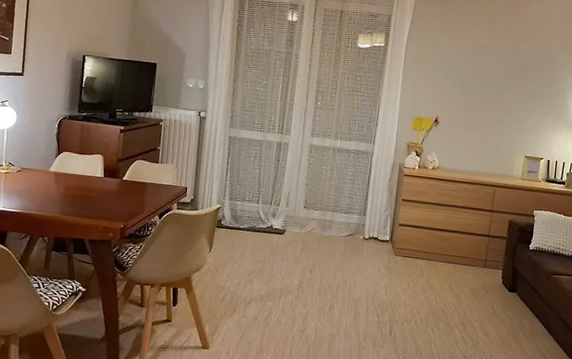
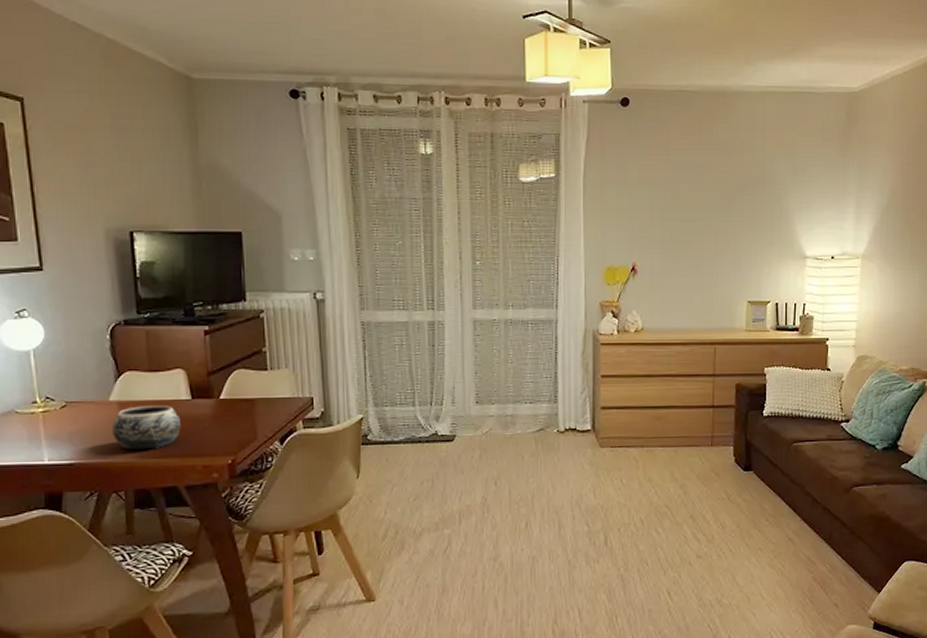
decorative bowl: none [47,177,94,210] -> present [112,405,182,450]

